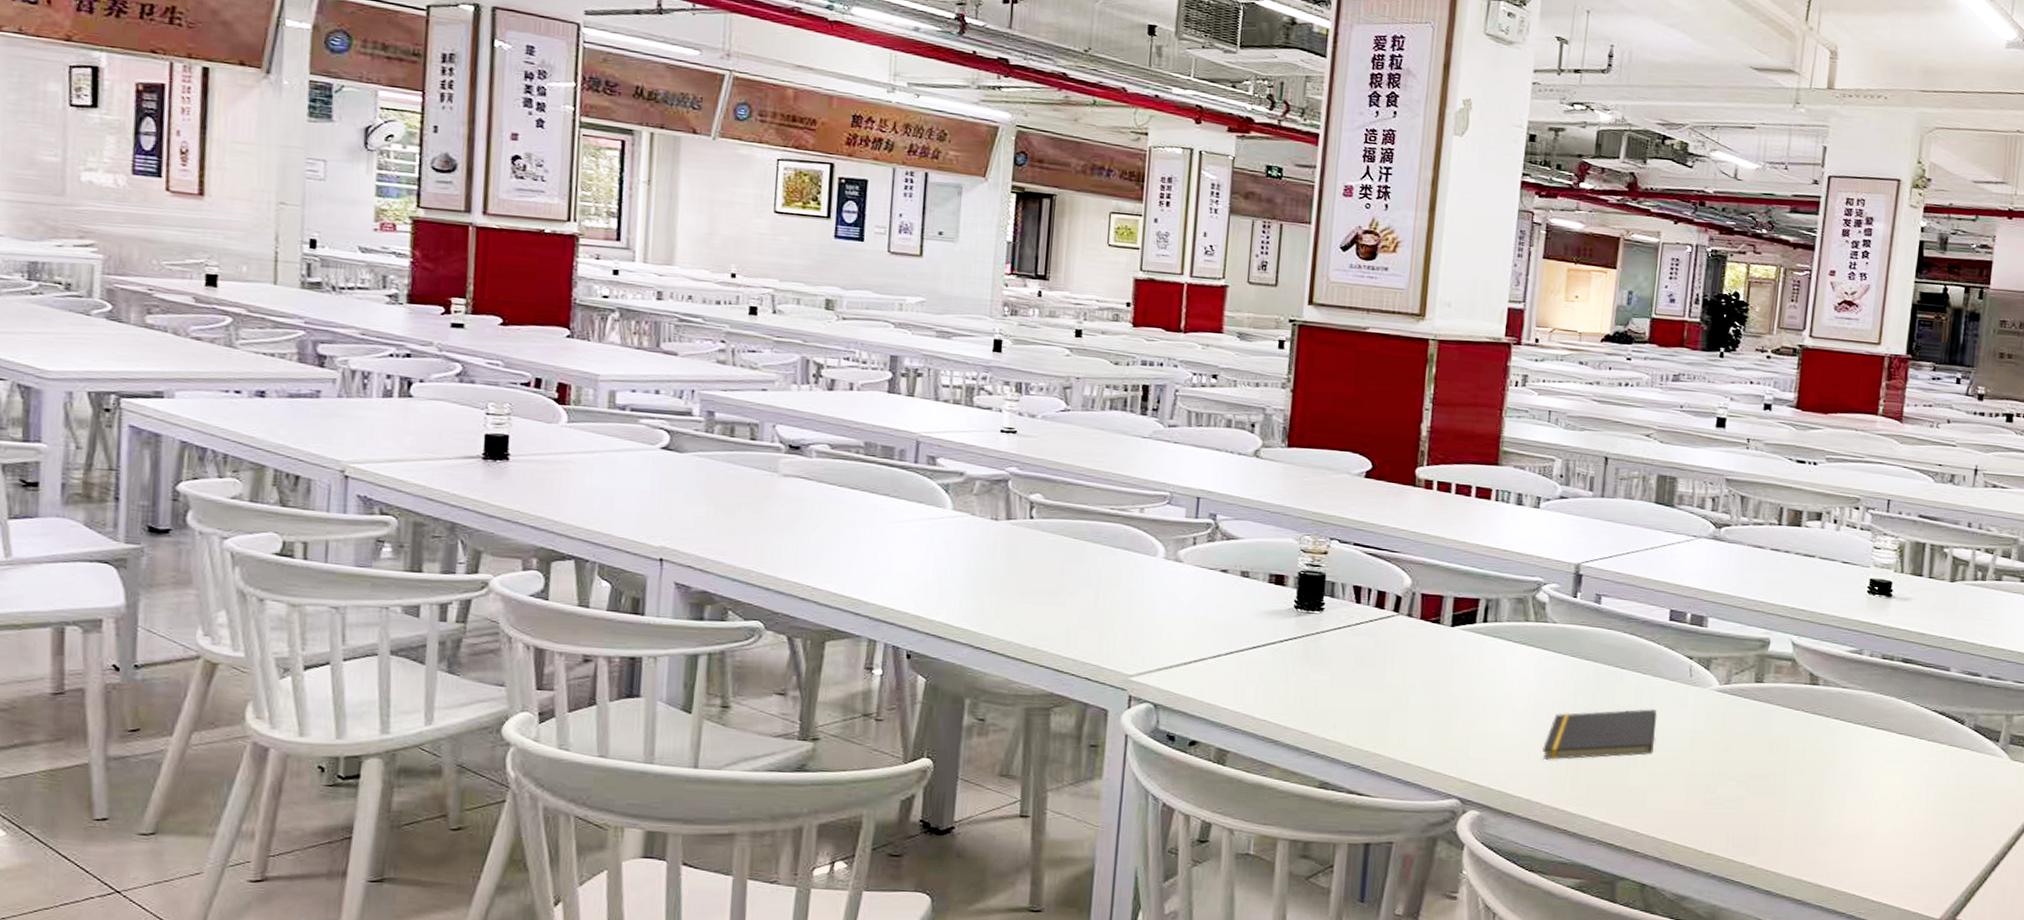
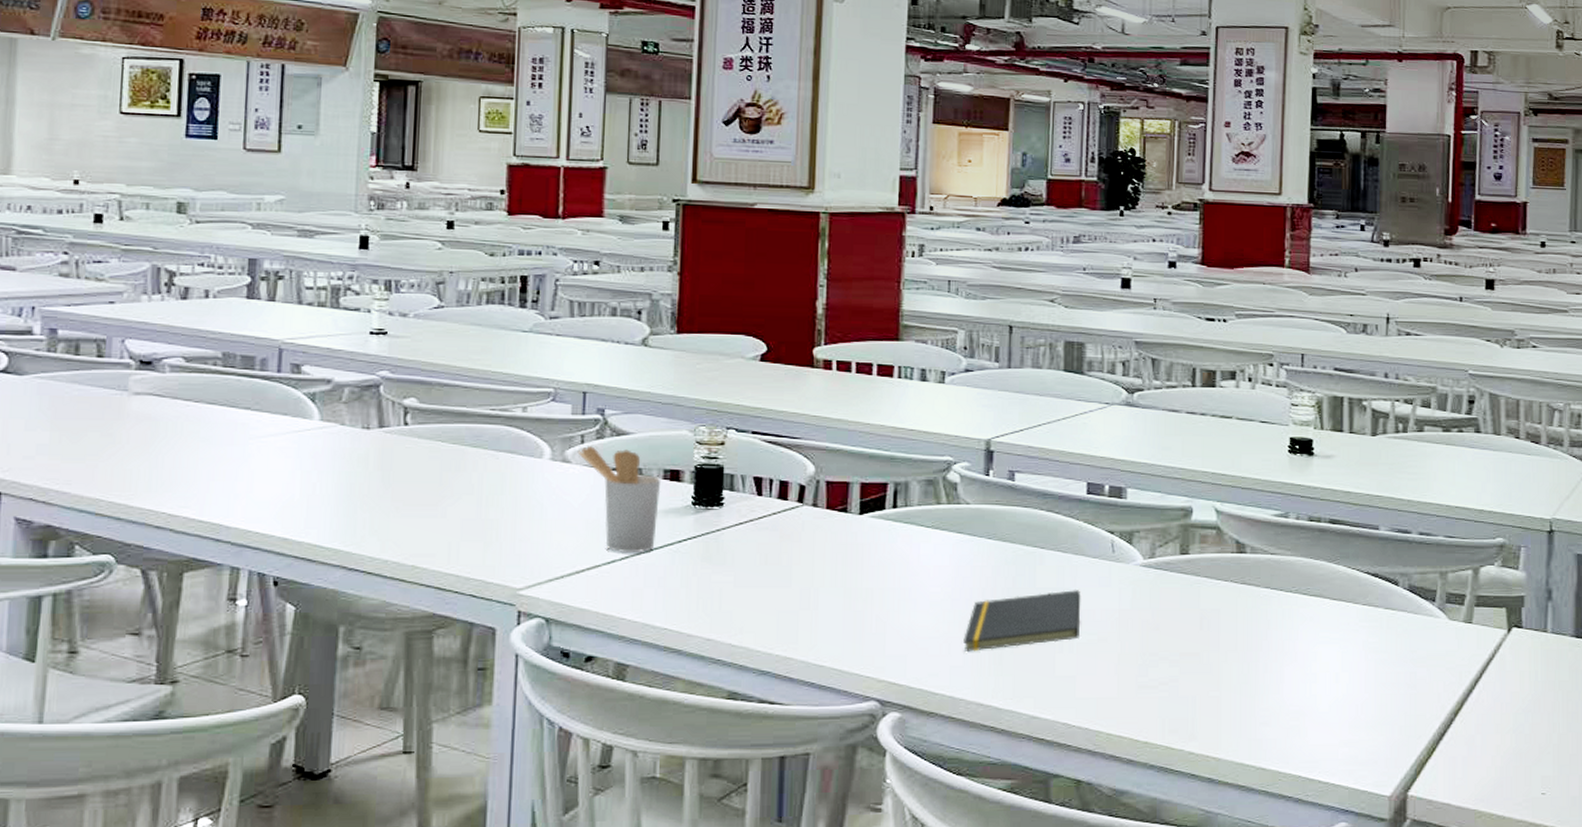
utensil holder: none [1189,548,1267,649] -> present [577,446,661,552]

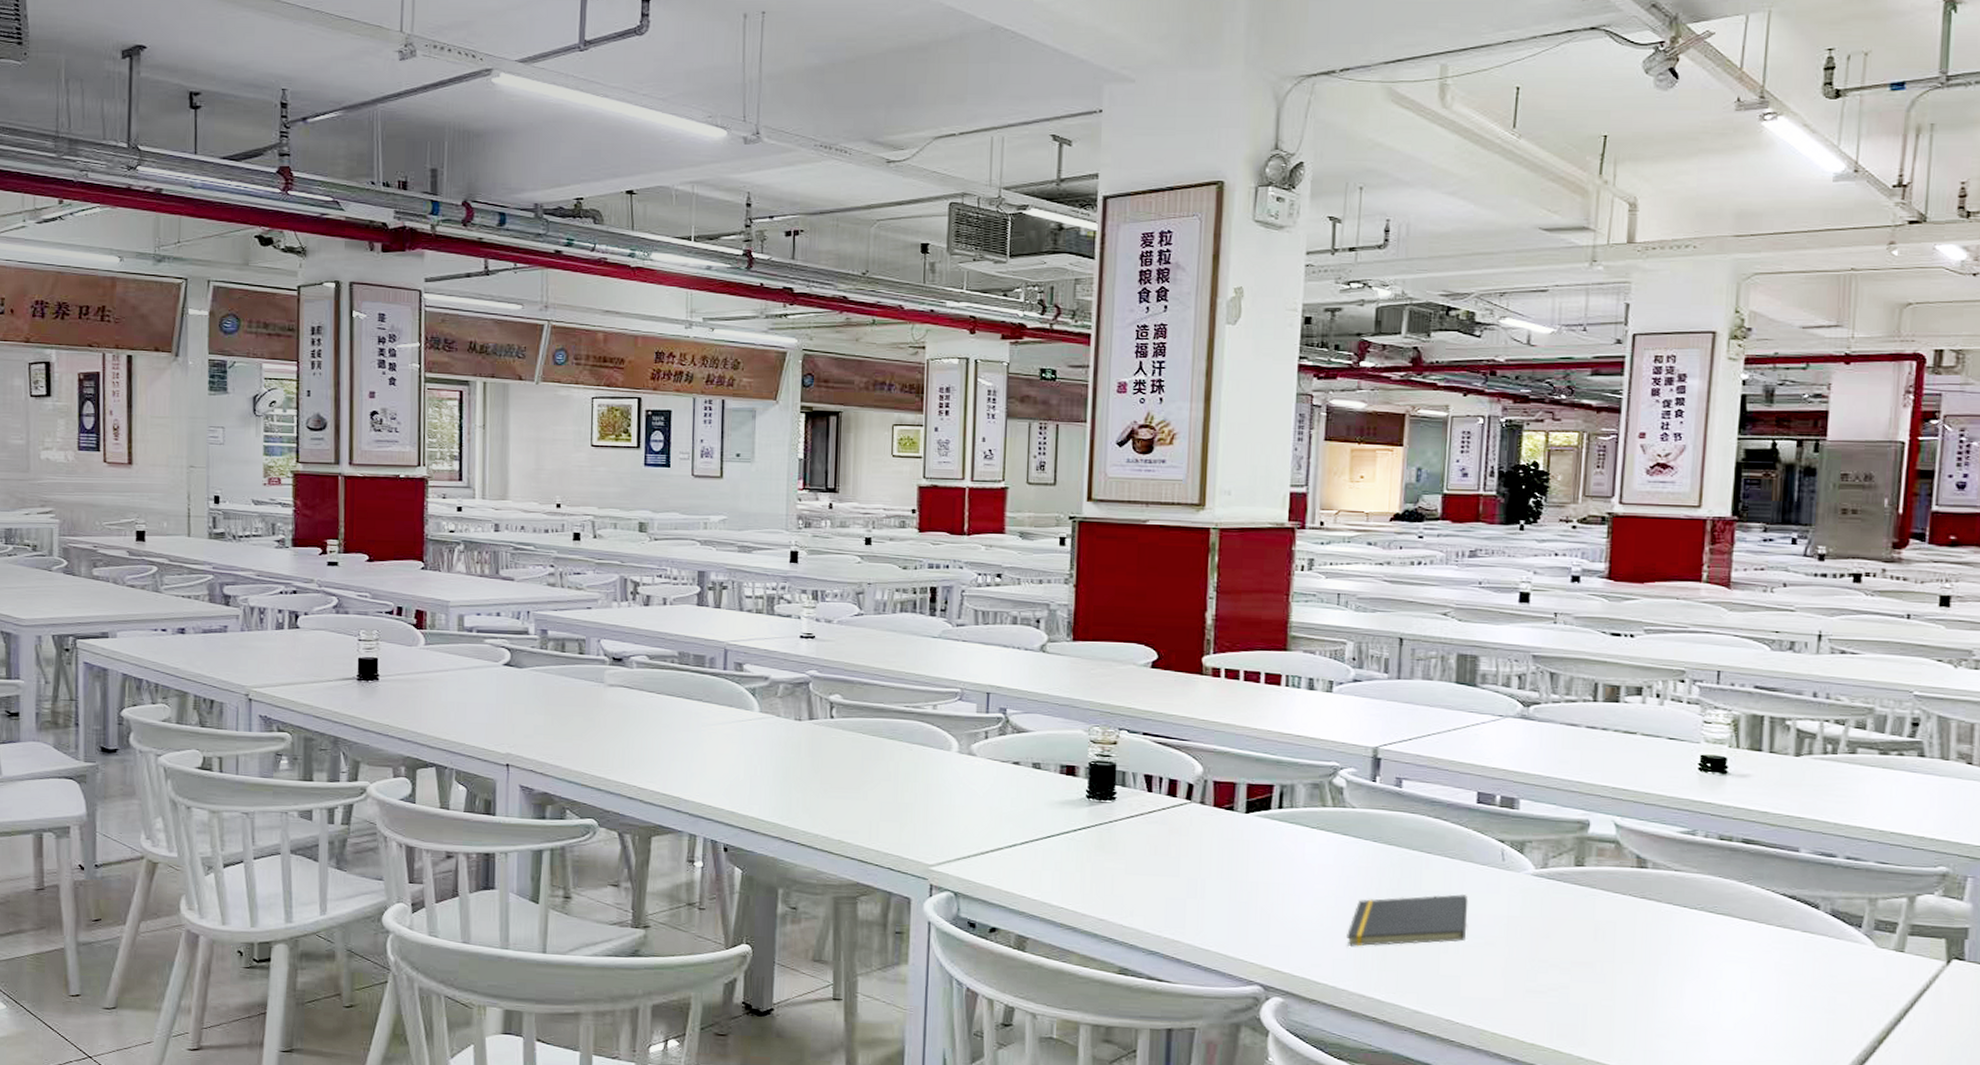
utensil holder: present [577,446,661,552] -> none [982,741,1058,839]

